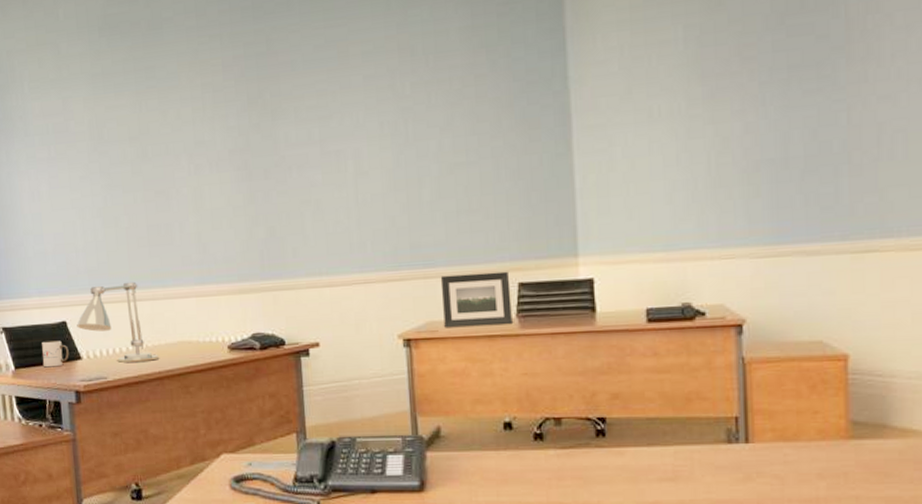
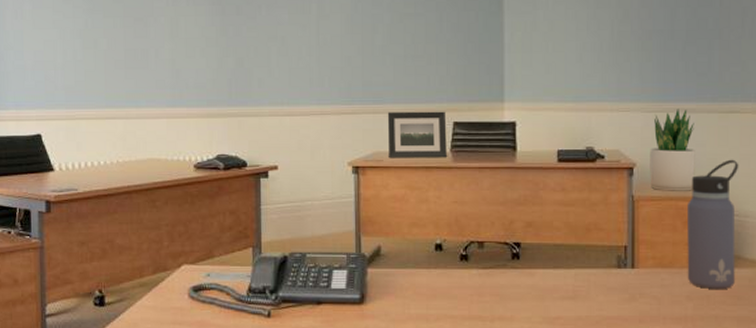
mug: present [41,340,69,368] -> none [15,152,42,177]
desk lamp: present [77,281,159,363] -> none [51,100,128,177]
planter: none [763,251,823,351] -> present [650,109,695,191]
water bottle: none [813,308,881,465] -> present [686,159,739,289]

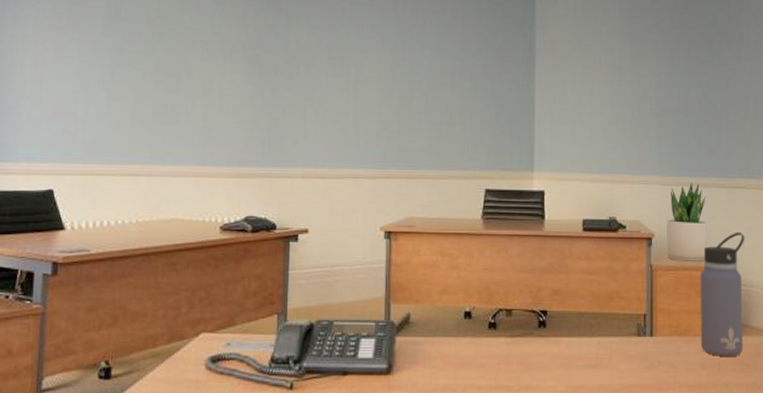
picture frame: present [387,111,447,159] -> none [421,177,479,225]

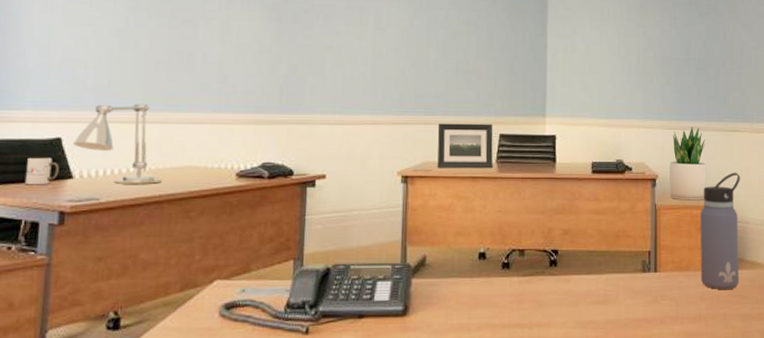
mug: none [20,208,52,236] -> present [24,157,59,185]
desk lamp: none [64,156,148,237] -> present [73,103,161,185]
picture frame: none [421,177,479,225] -> present [437,123,493,169]

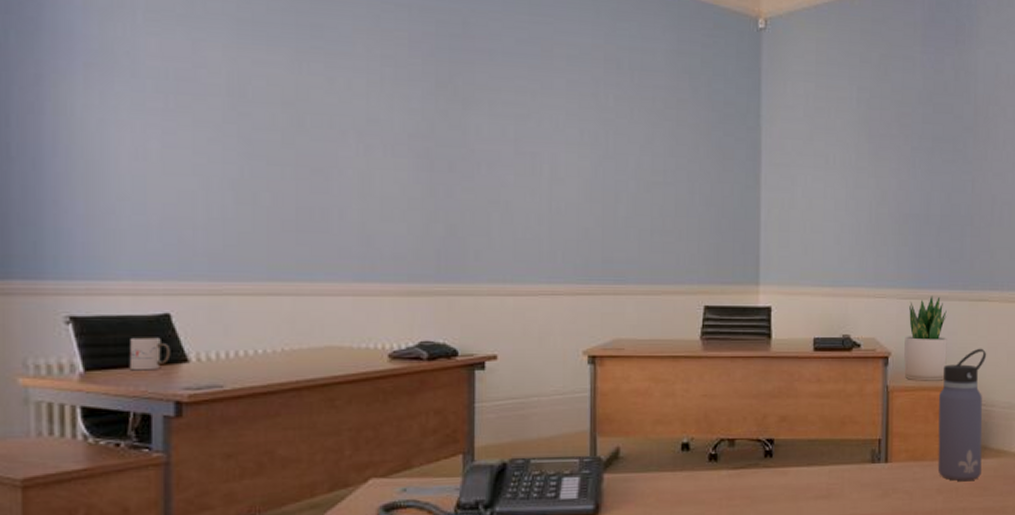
desk lamp: present [73,103,161,185] -> none [186,271,297,370]
picture frame: present [437,123,493,169] -> none [630,293,697,347]

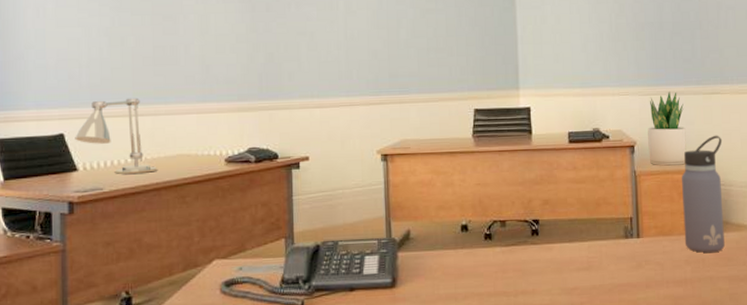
mug: present [129,337,171,371] -> none [35,152,65,179]
desk lamp: none [186,271,297,370] -> present [75,97,157,175]

